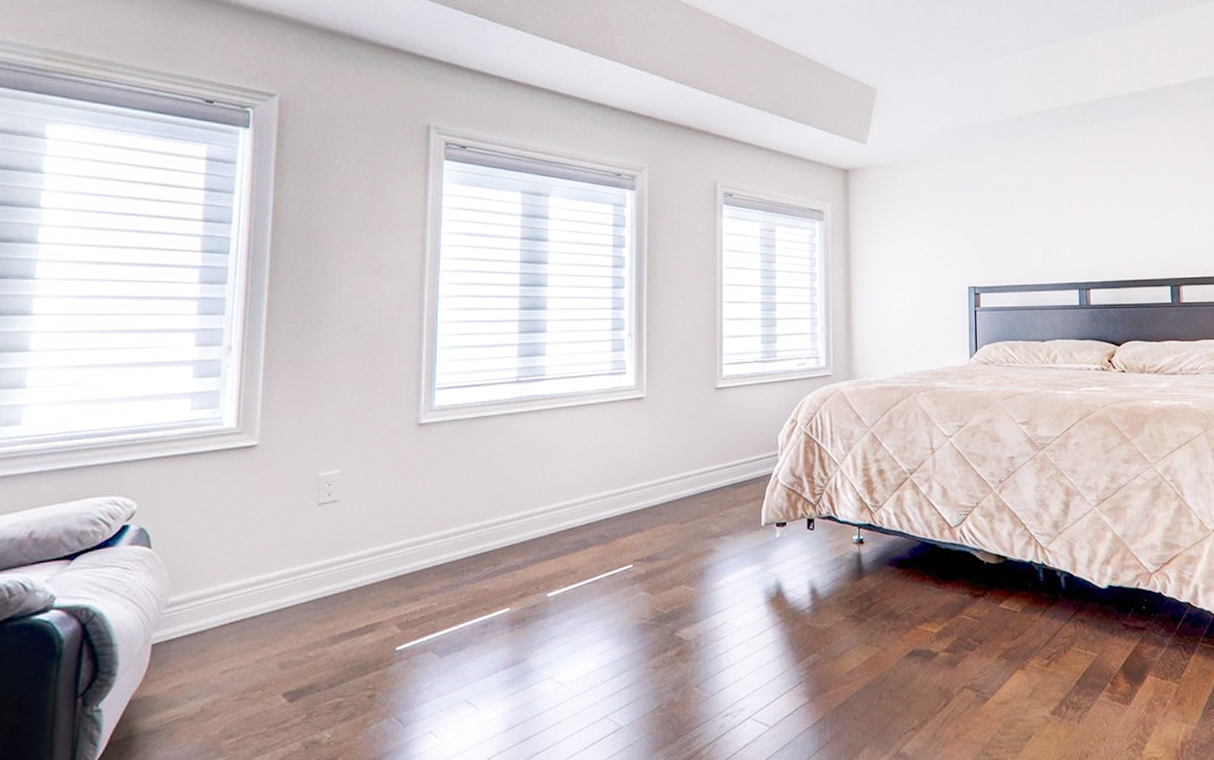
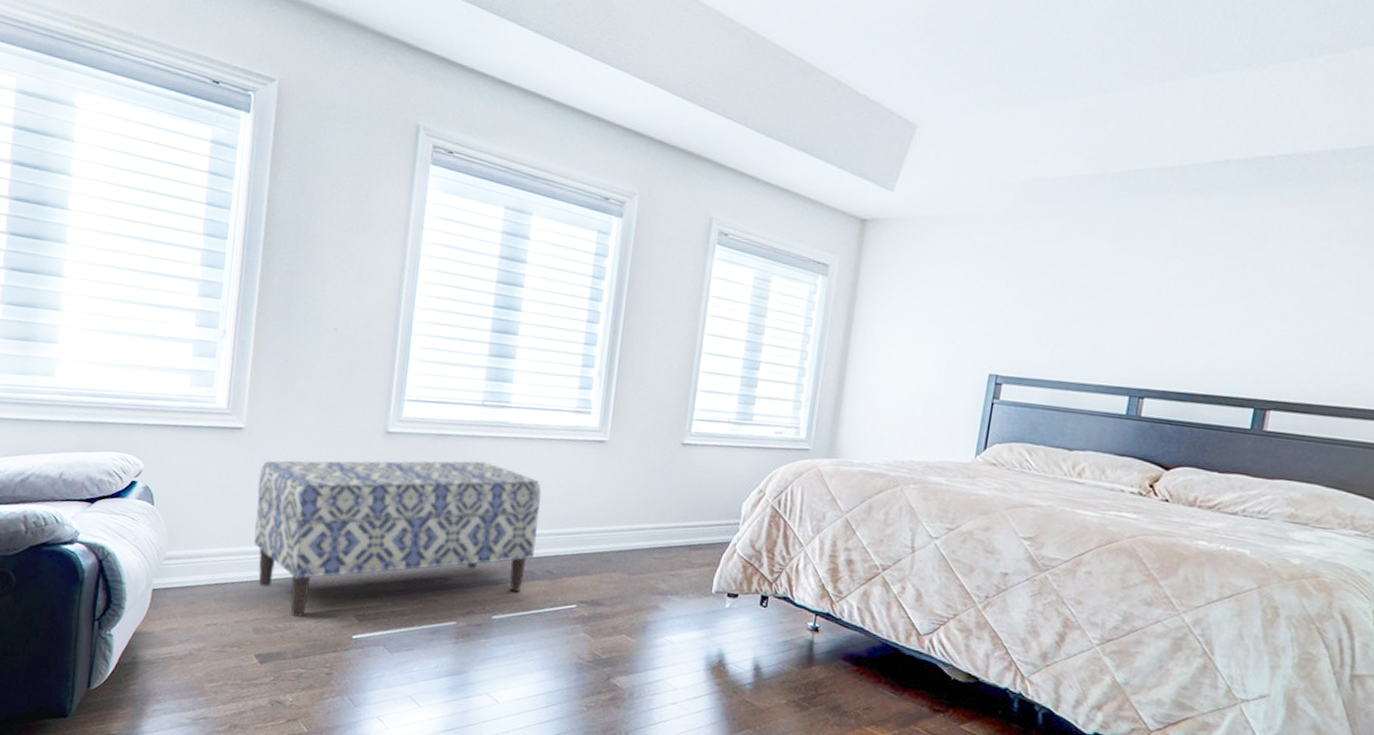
bench: none [275,437,586,641] -> present [254,460,542,618]

